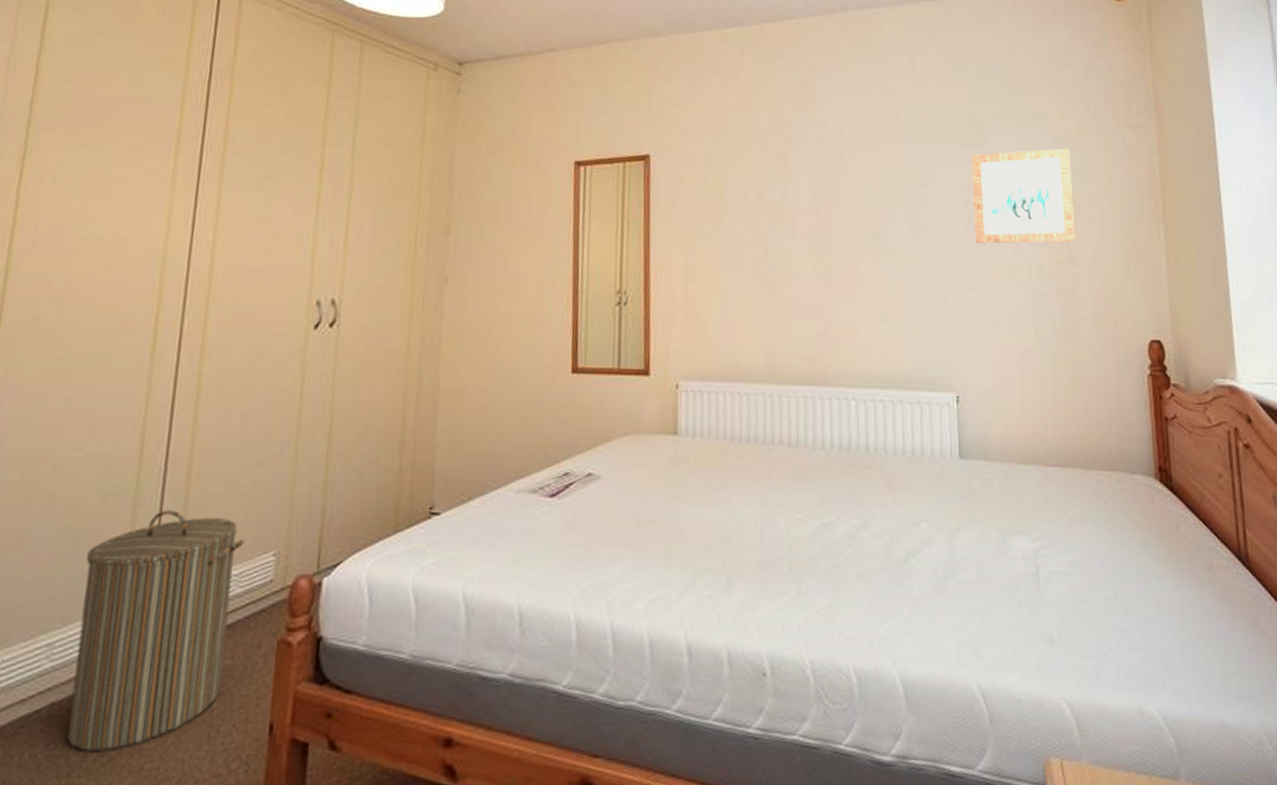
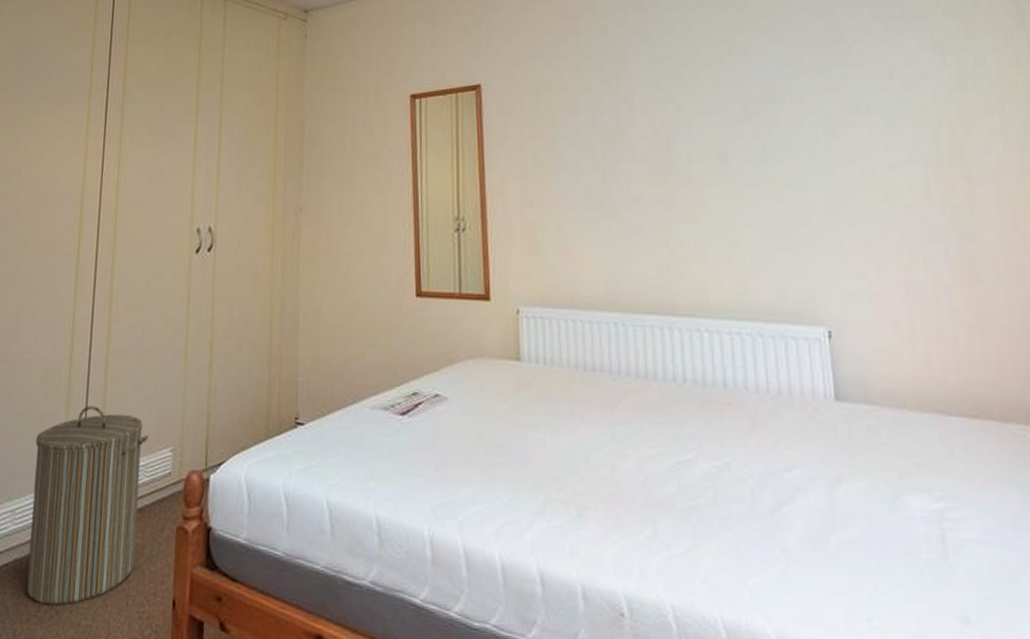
wall art: present [970,148,1076,244] -> none [830,50,971,162]

